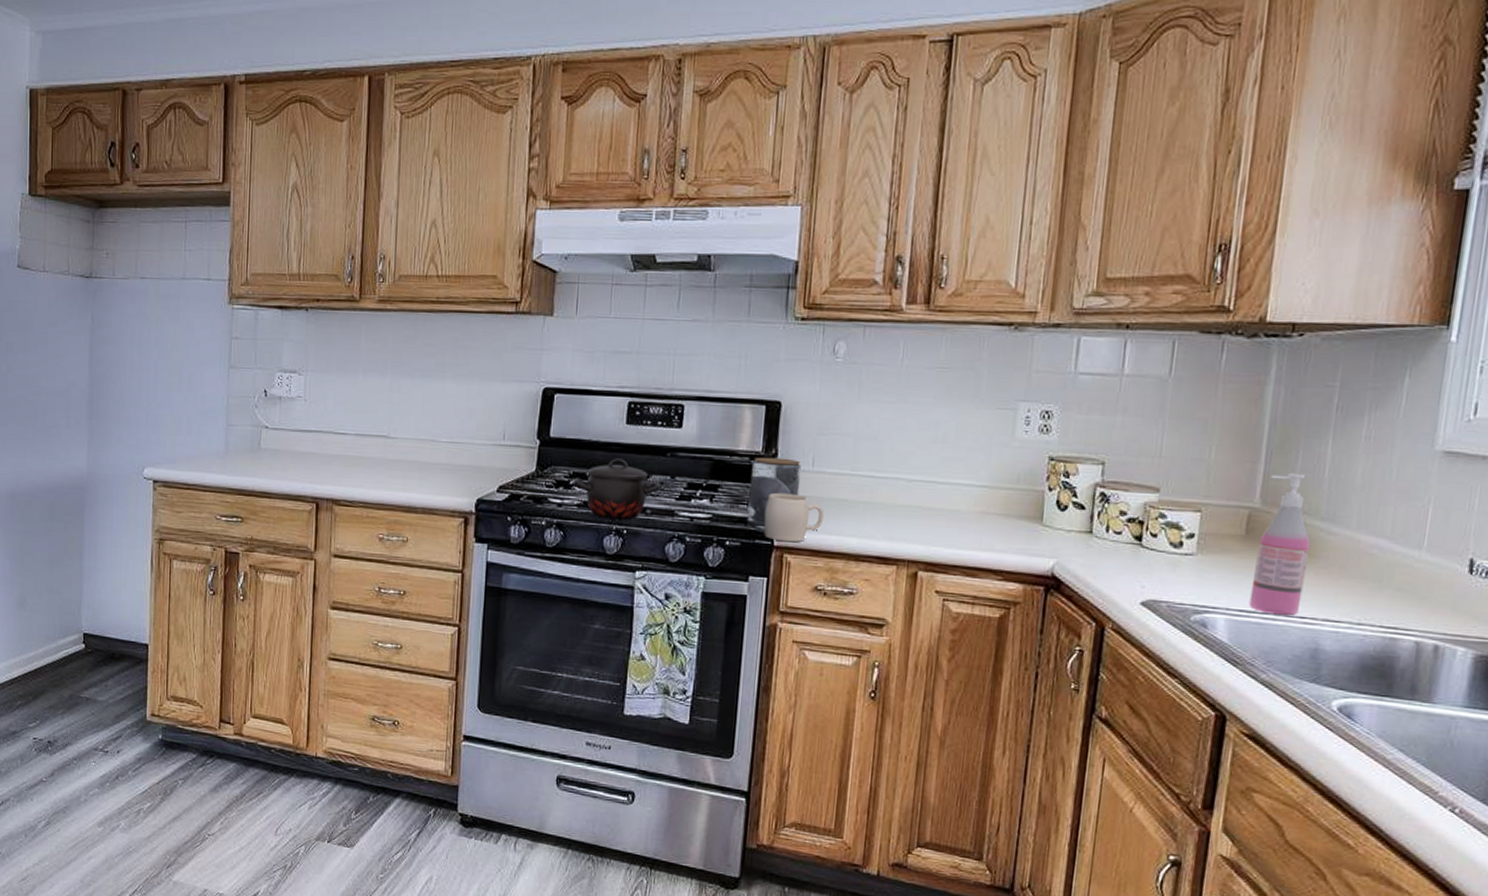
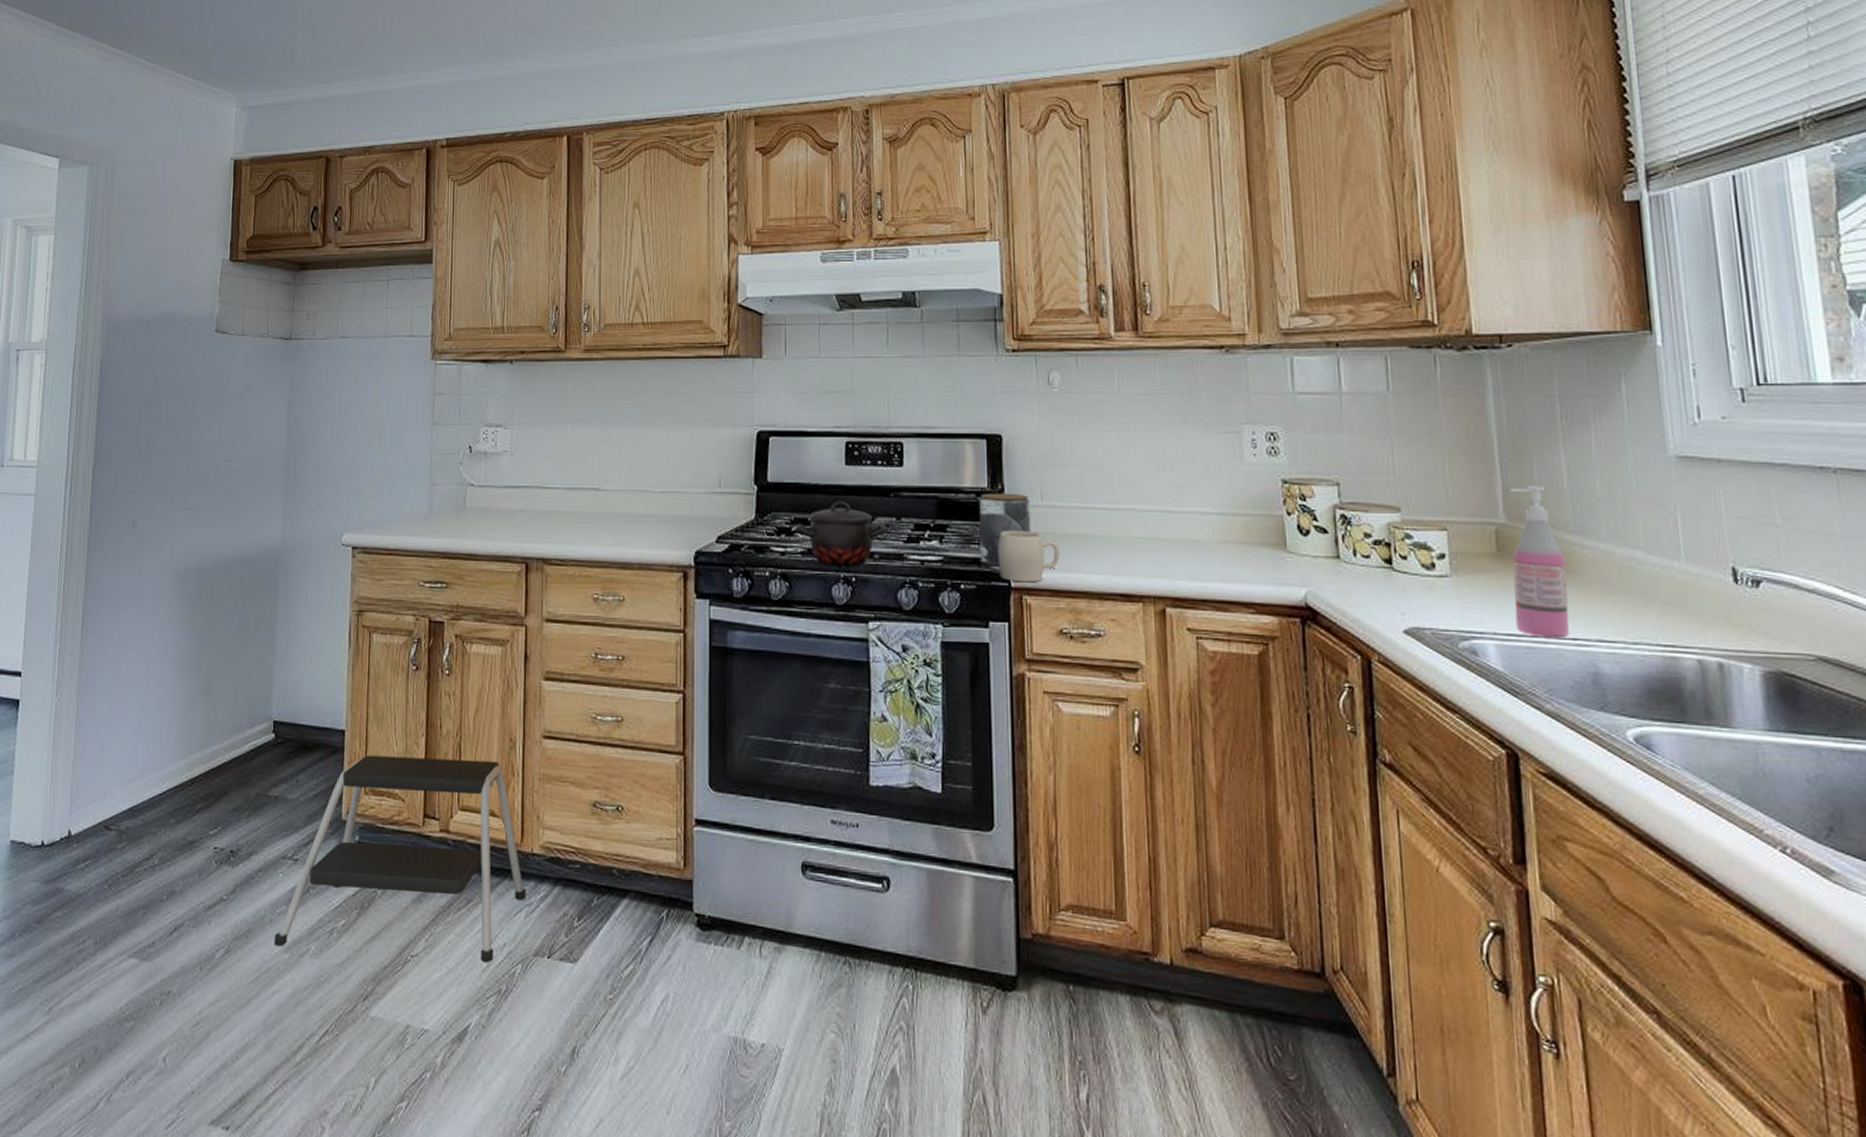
step stool: none [88,666,310,843] -> present [273,755,526,962]

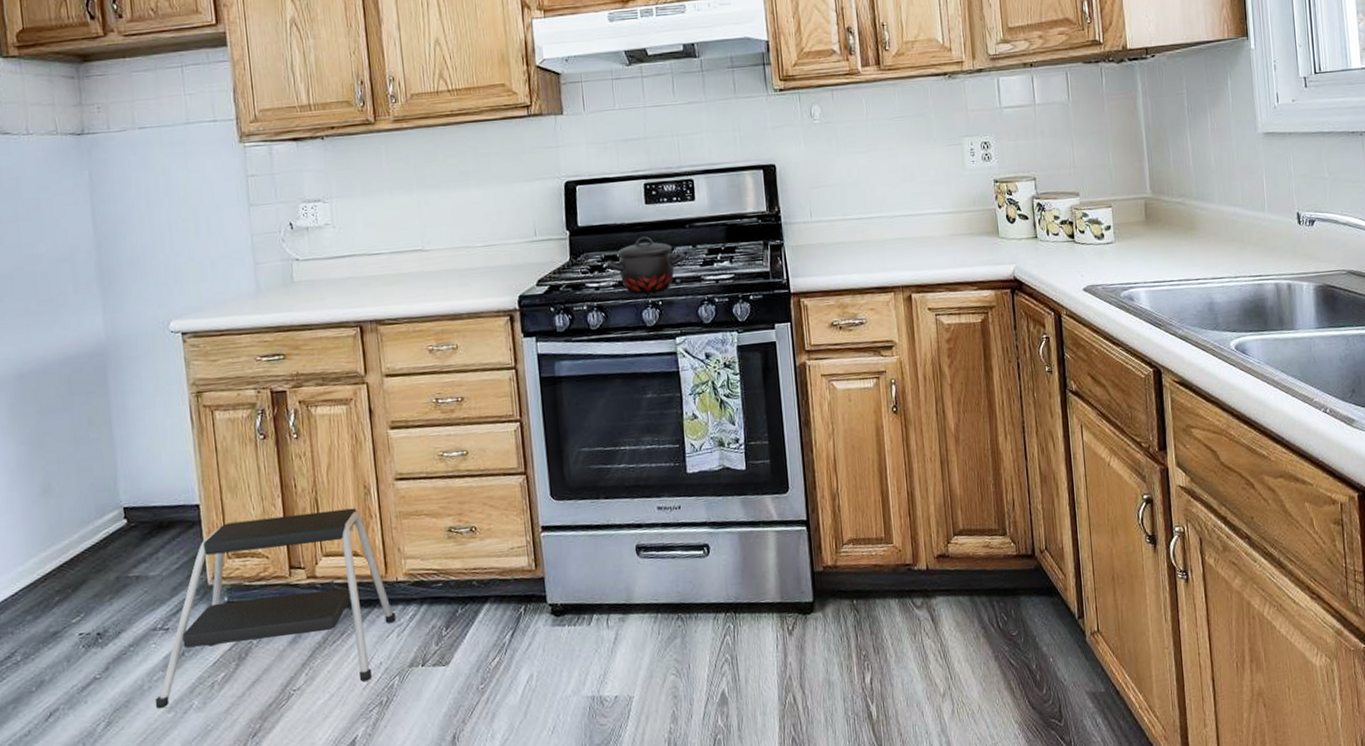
jar: present [978,493,1031,573] -> none [760,213,804,283]
mug: present [997,530,1061,583] -> none [777,244,829,288]
soap dispenser: present [1510,485,1570,637] -> none [1154,165,1194,280]

